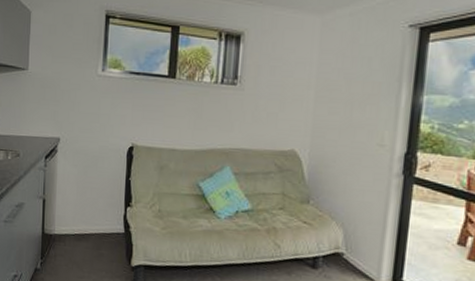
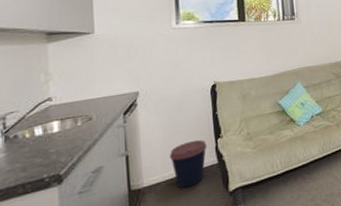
coffee cup: none [79,201,116,248] -> present [169,140,207,188]

